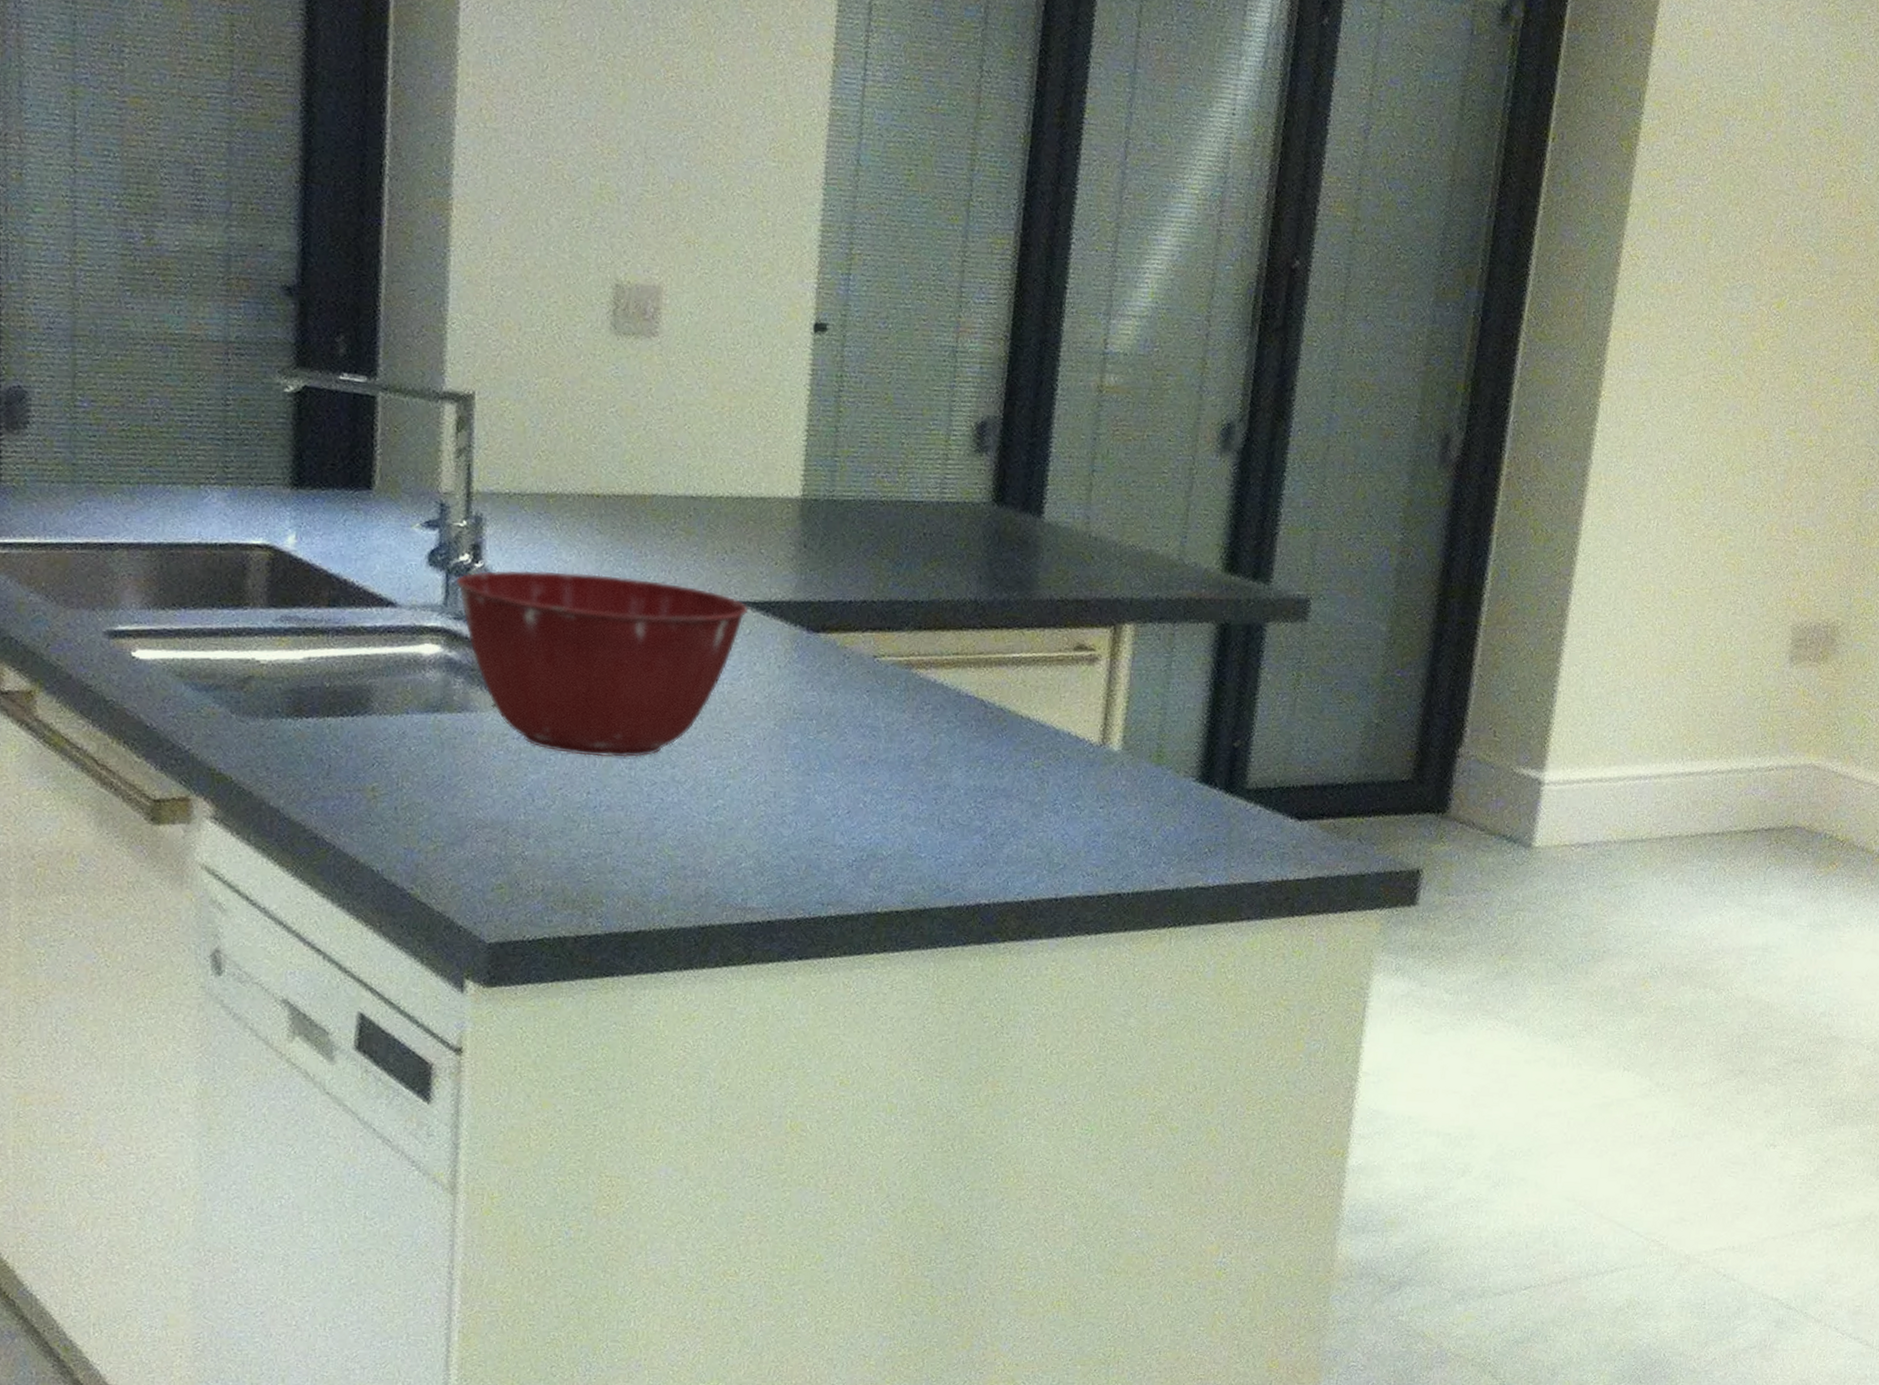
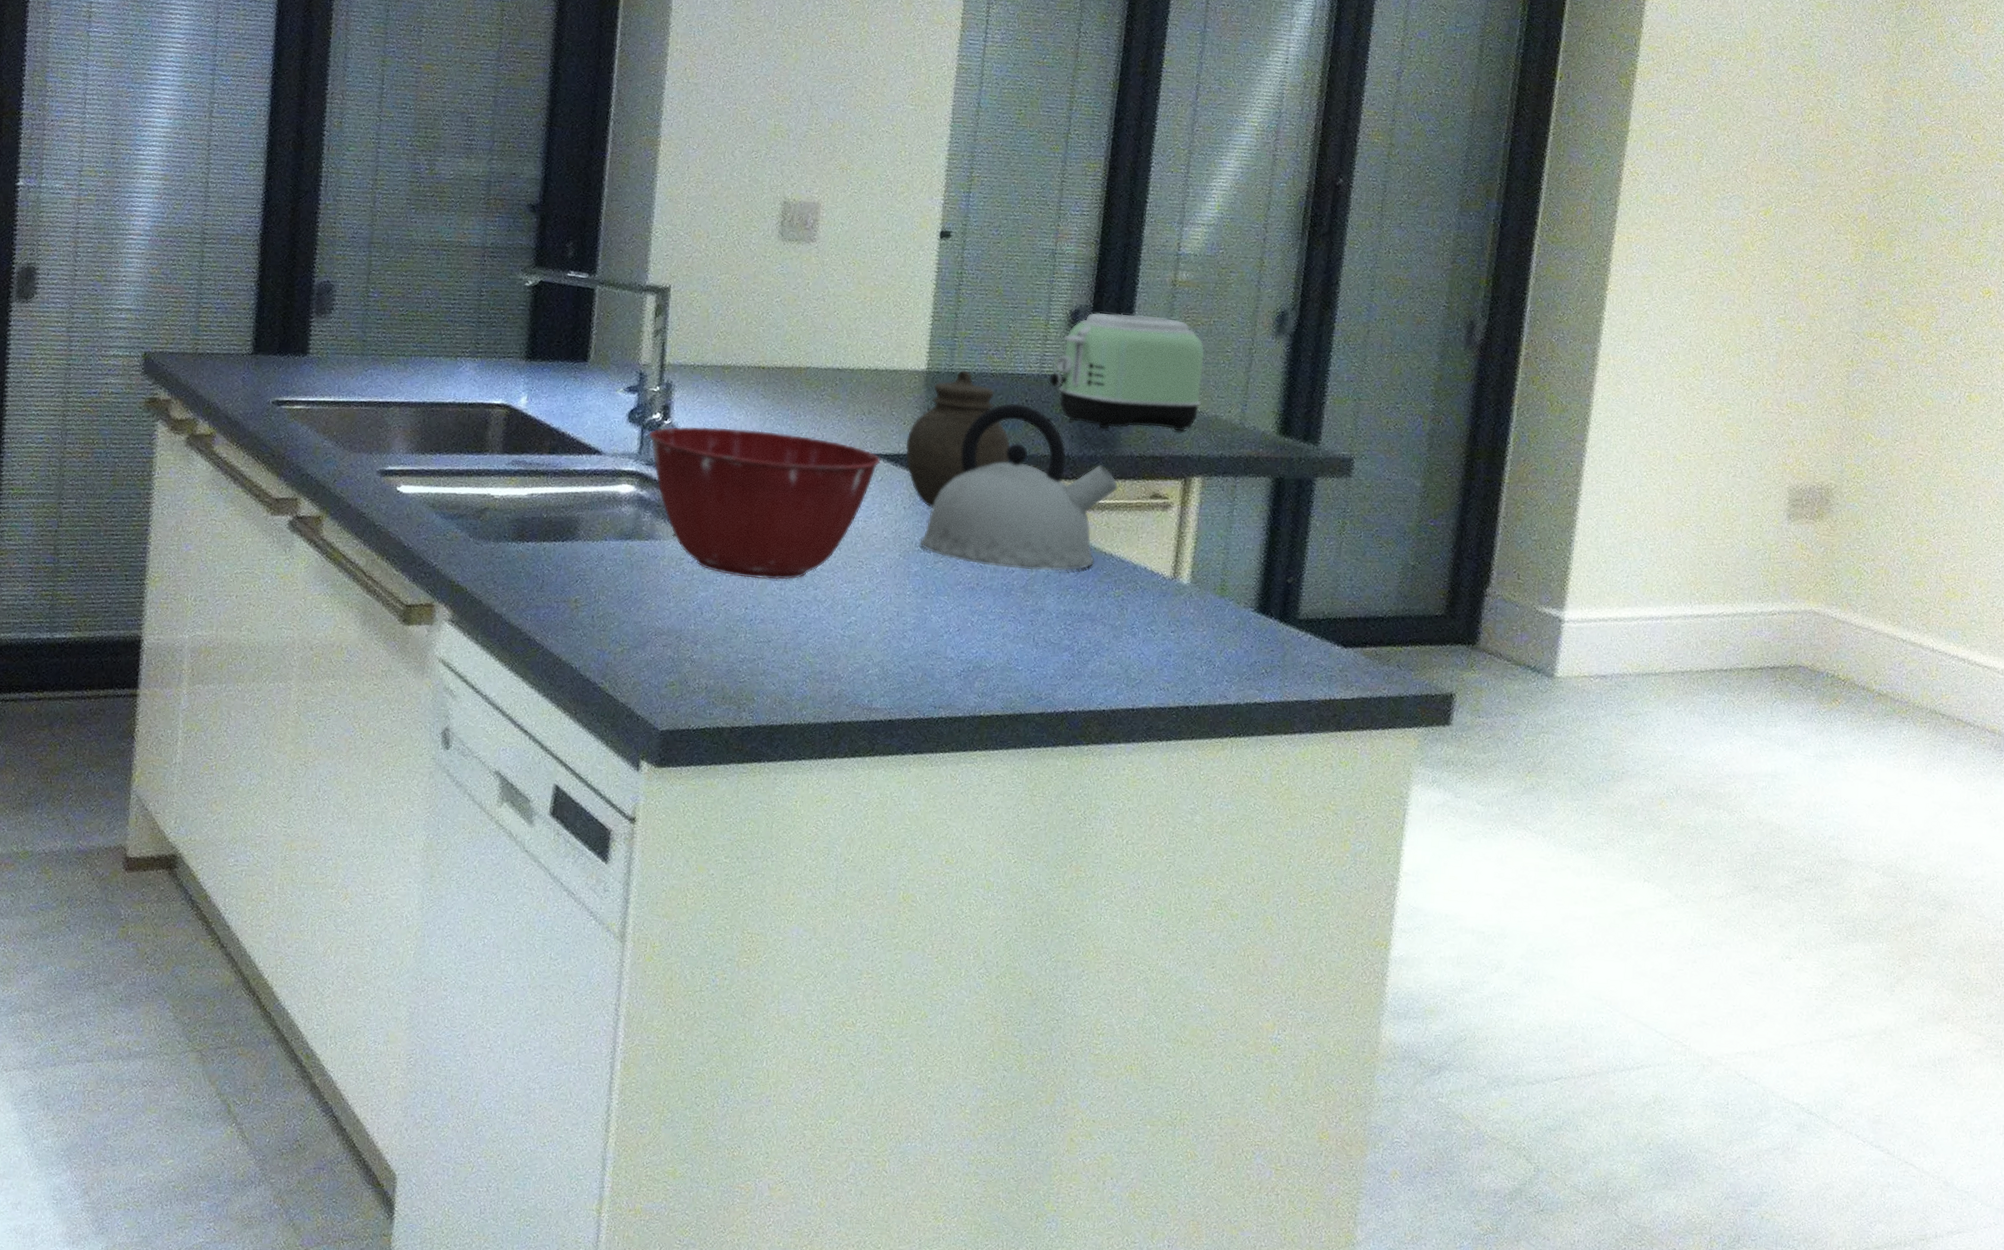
jar: none [778,497,906,667] -> present [905,370,1010,509]
kettle: none [799,537,1035,740] -> present [920,403,1118,571]
toaster: none [950,425,1137,570] -> present [1048,312,1204,432]

